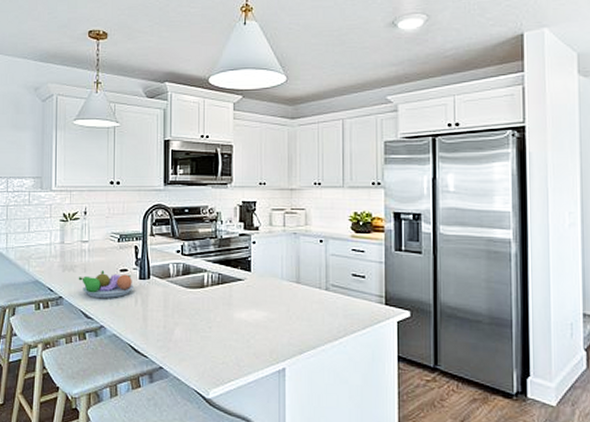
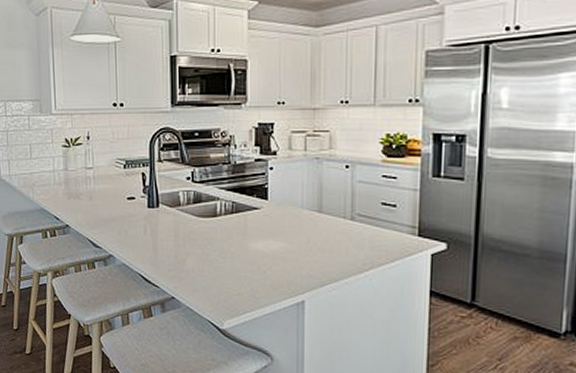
fruit bowl: present [78,271,135,298] -> none [84,198,143,227]

